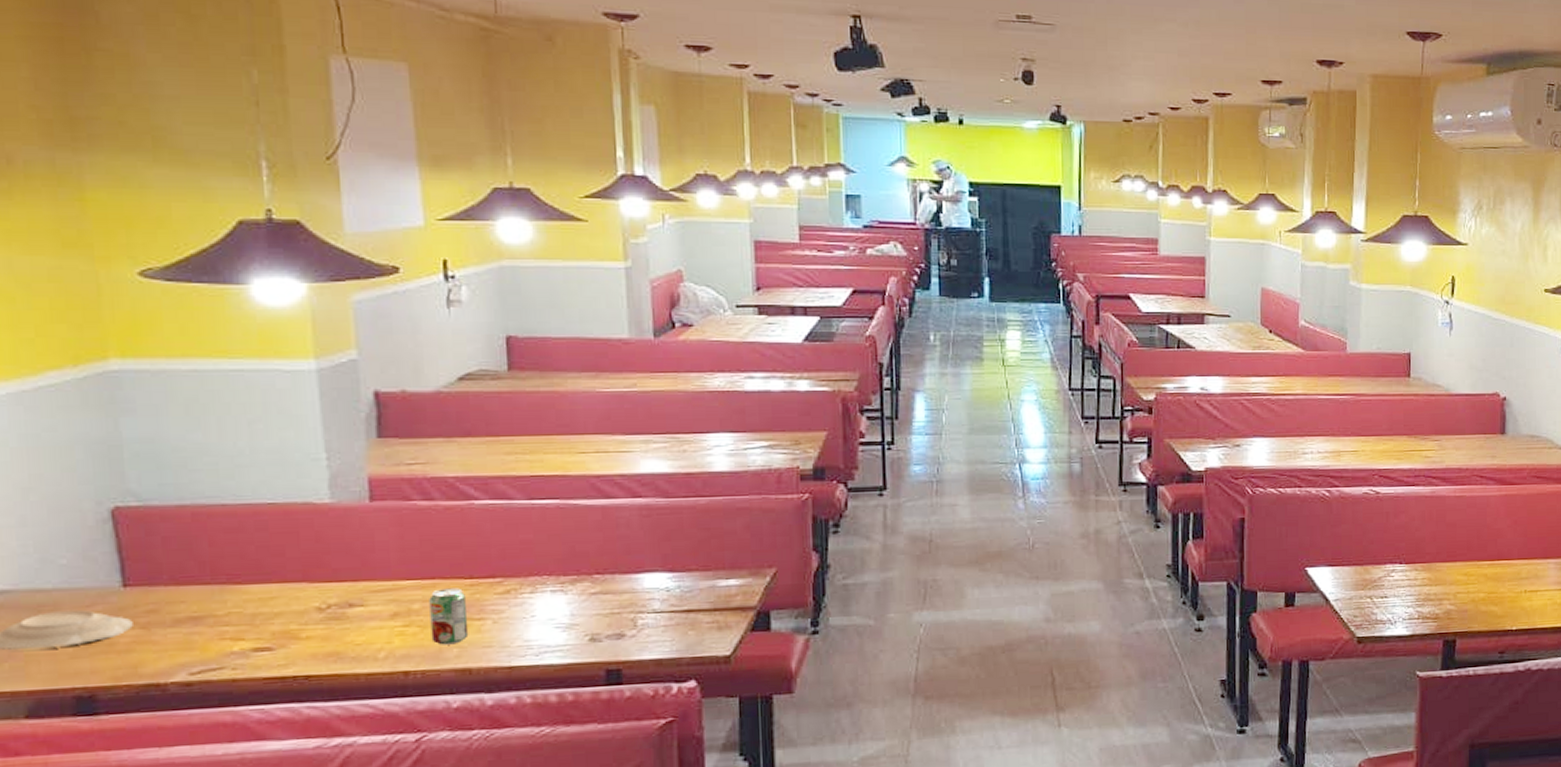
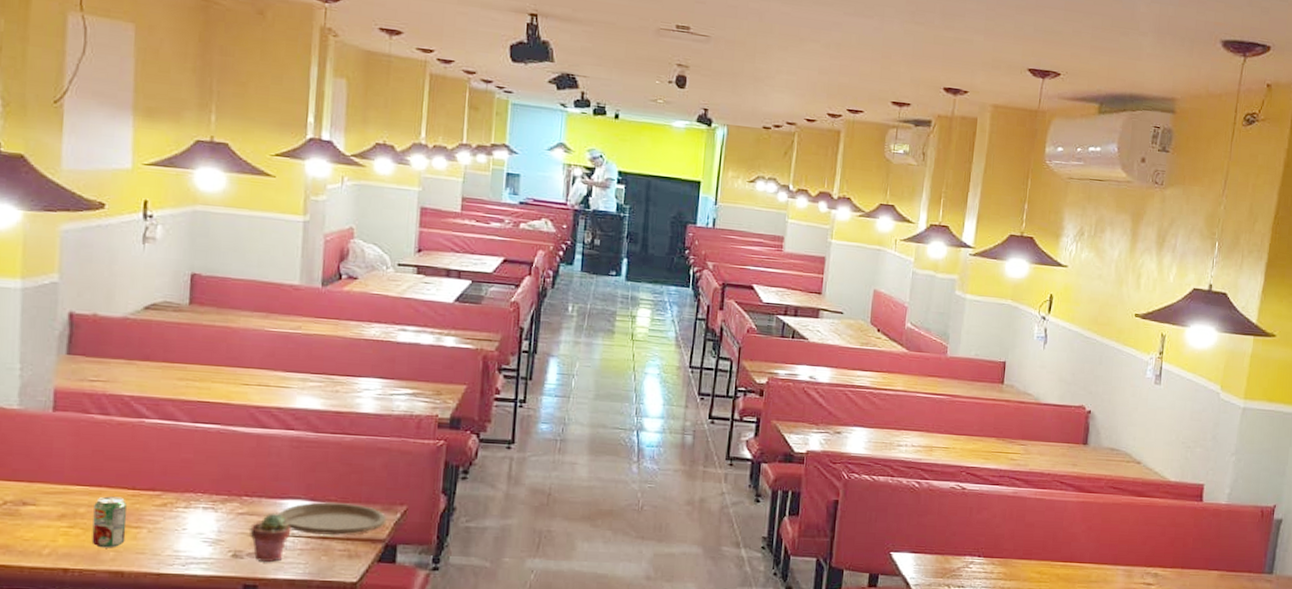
potted succulent: none [606,589,652,643] -> present [250,512,292,562]
plate: none [636,571,755,608] -> present [279,502,387,535]

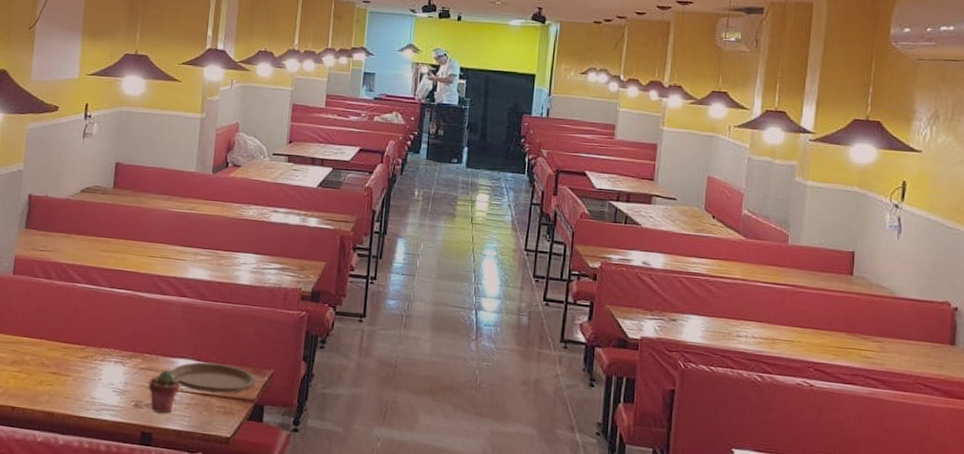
beverage can: present [91,496,127,548] -> none [33,347,59,392]

